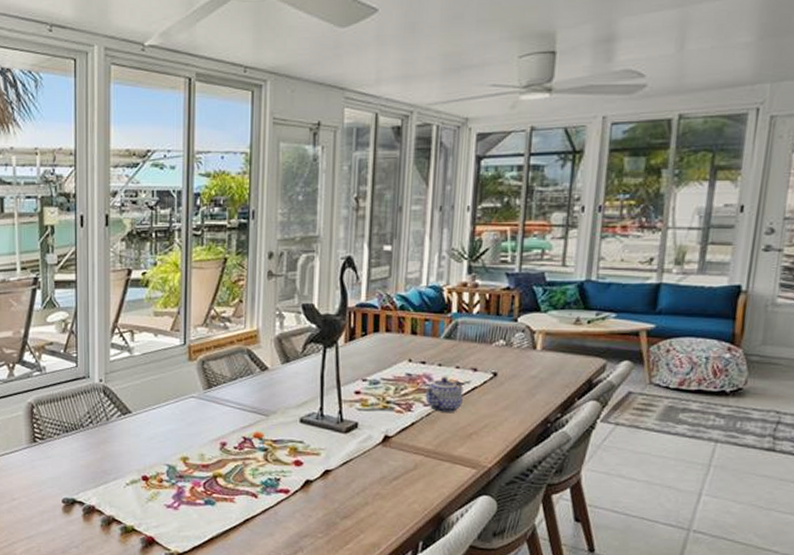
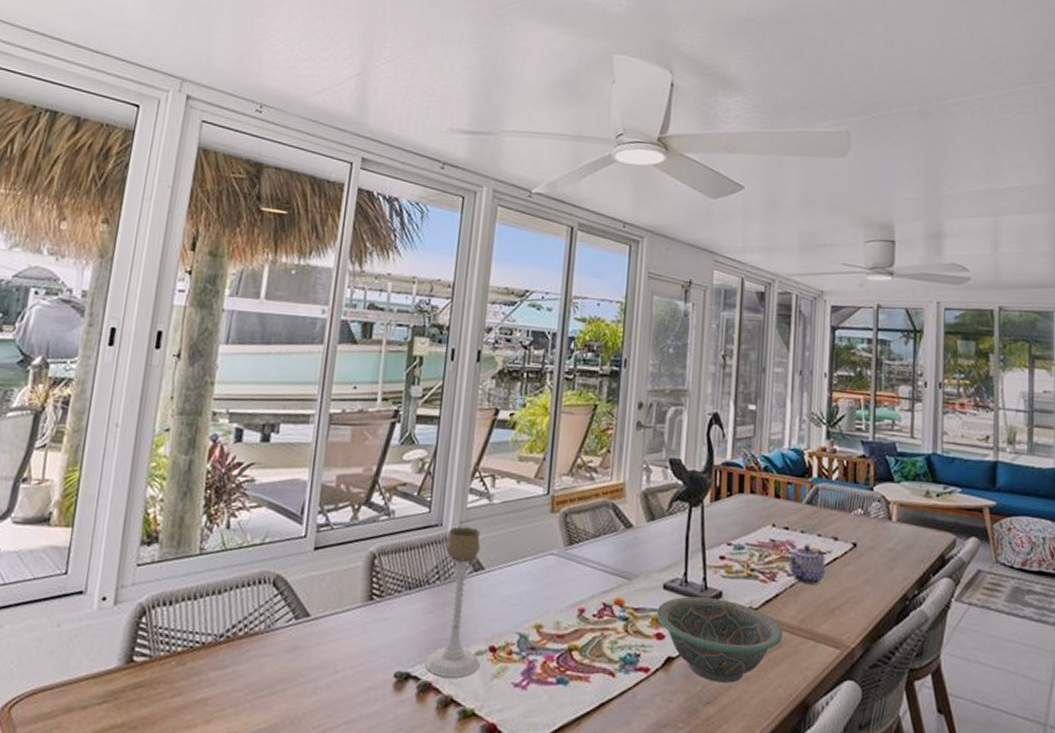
candle holder: none [87,377,135,502] -> present [424,526,481,678]
decorative bowl: none [294,428,419,500] -> present [656,596,783,683]

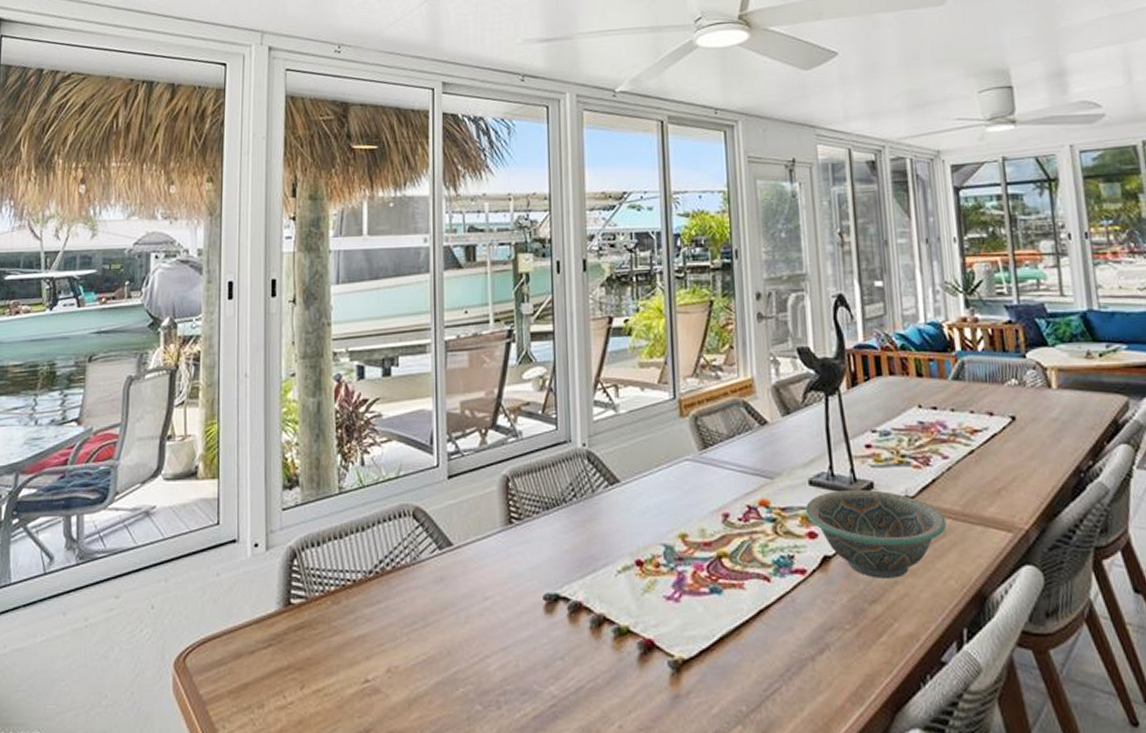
candle holder: present [424,526,481,678] -> none [572,440,629,596]
teapot: present [788,545,825,584] -> none [941,424,984,465]

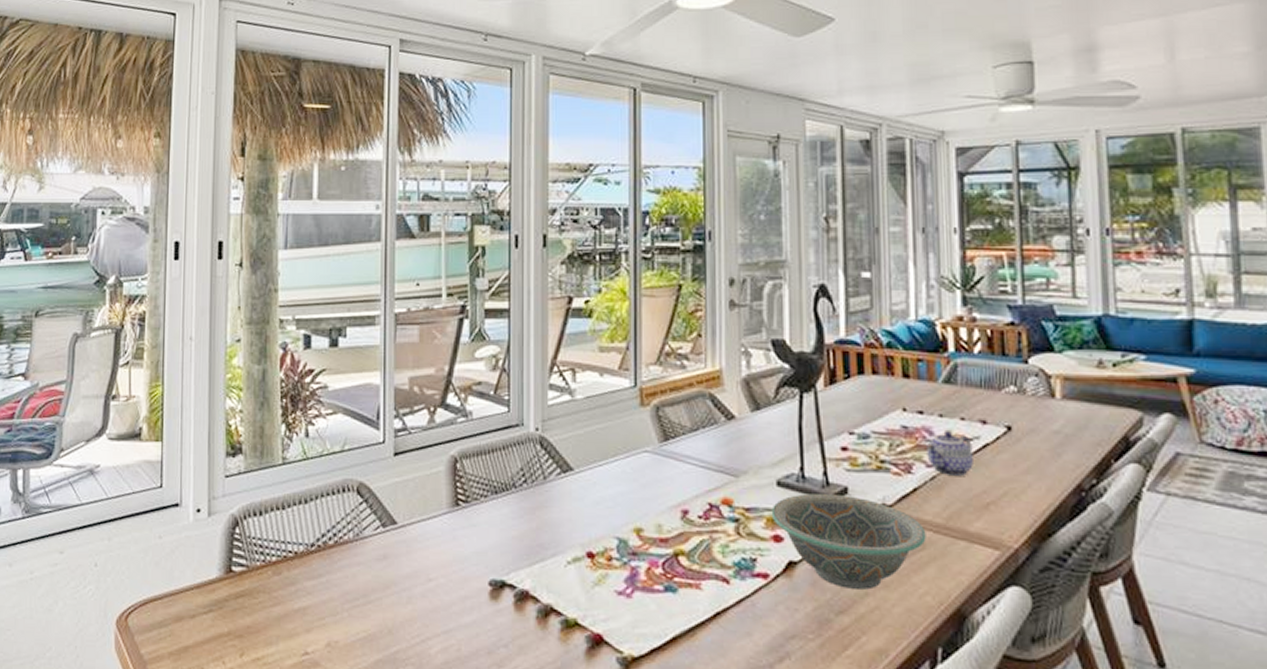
teapot: none [941,424,984,465] -> present [926,431,973,476]

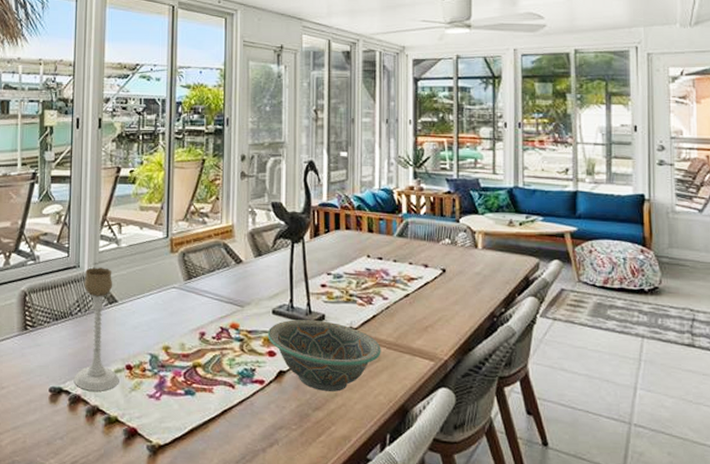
candle holder: none [519,425,578,586] -> present [73,267,119,391]
teapot: present [926,431,973,476] -> none [384,272,417,306]

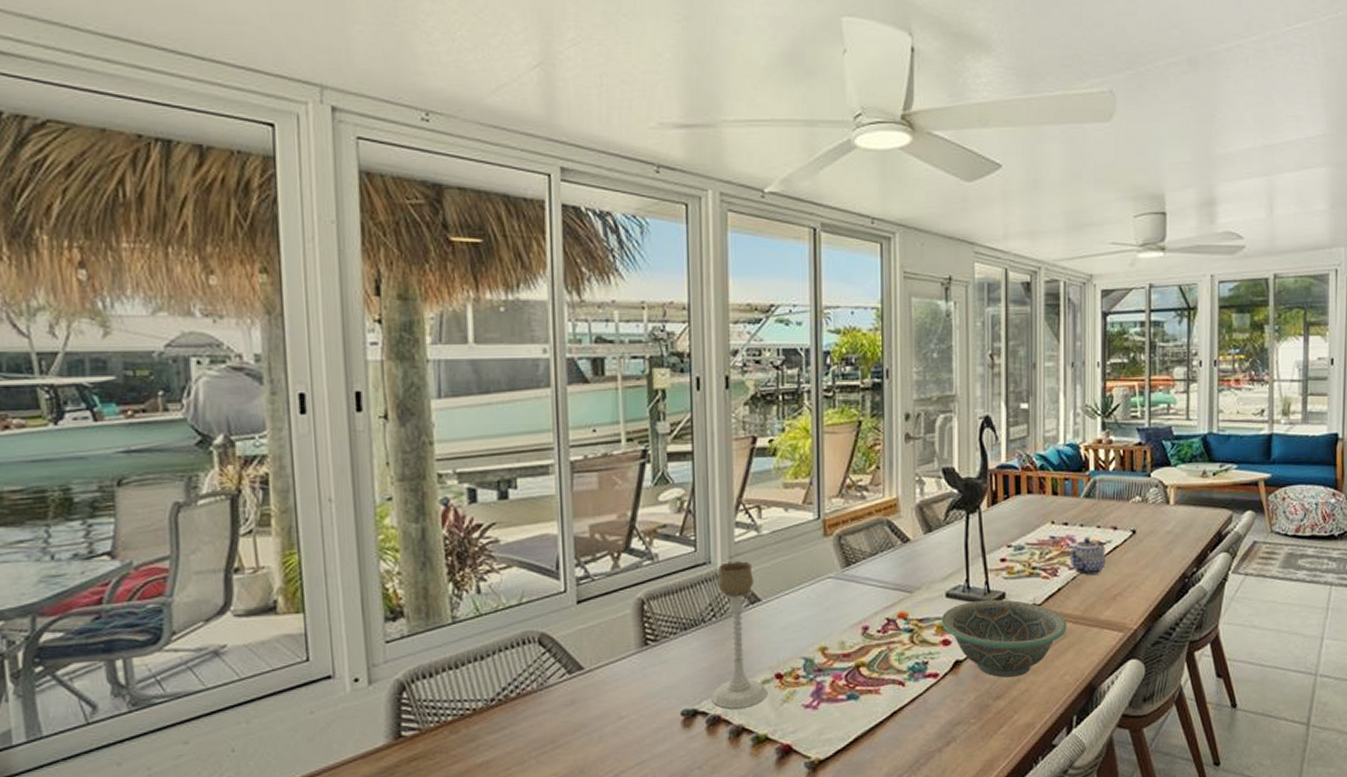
teapot: none [384,272,417,306] -> present [1070,538,1105,575]

